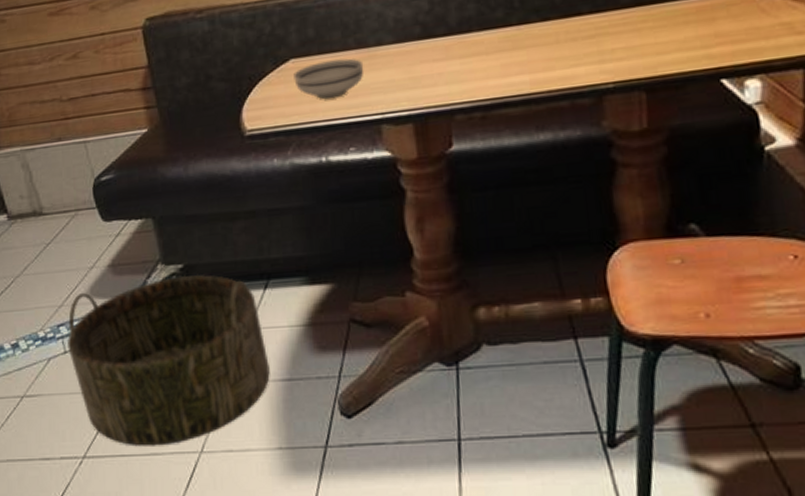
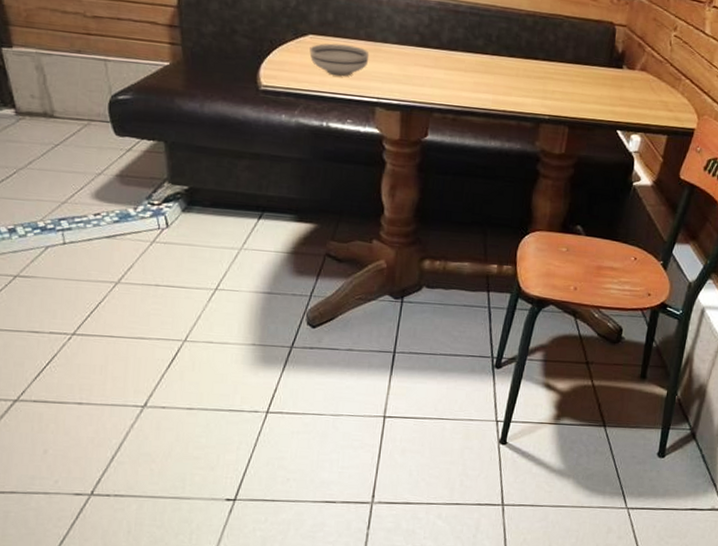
basket: present [68,275,270,447] -> none [67,195,254,332]

